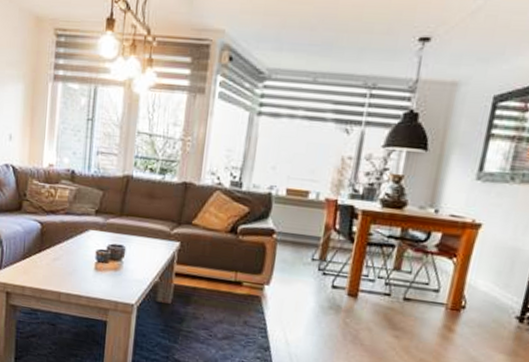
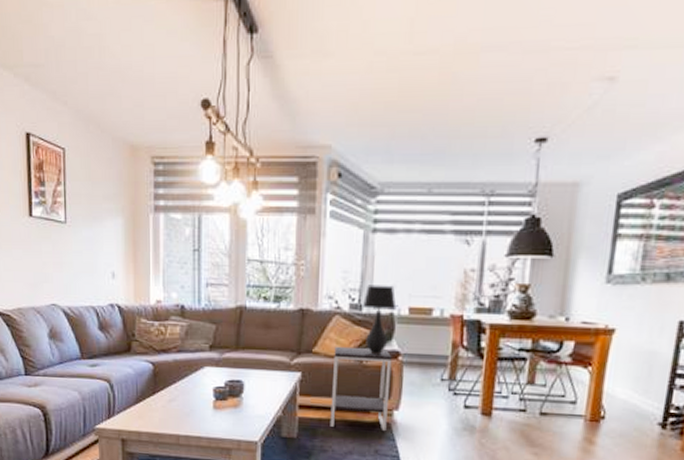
side table: none [203,220,267,304] -> present [330,346,392,432]
table lamp: none [242,164,275,232] -> present [361,285,397,355]

